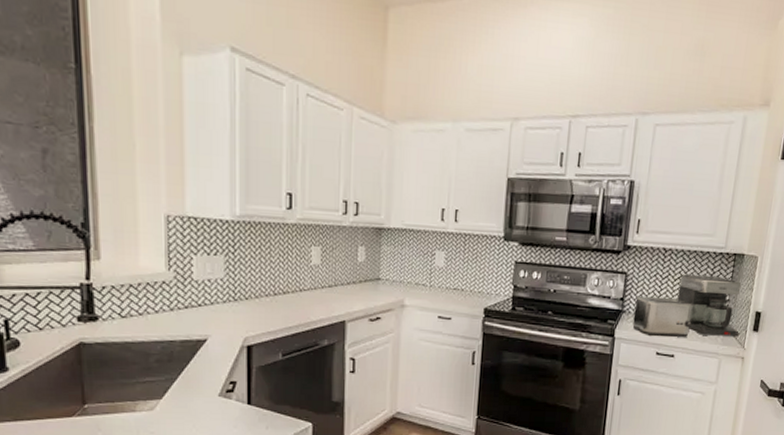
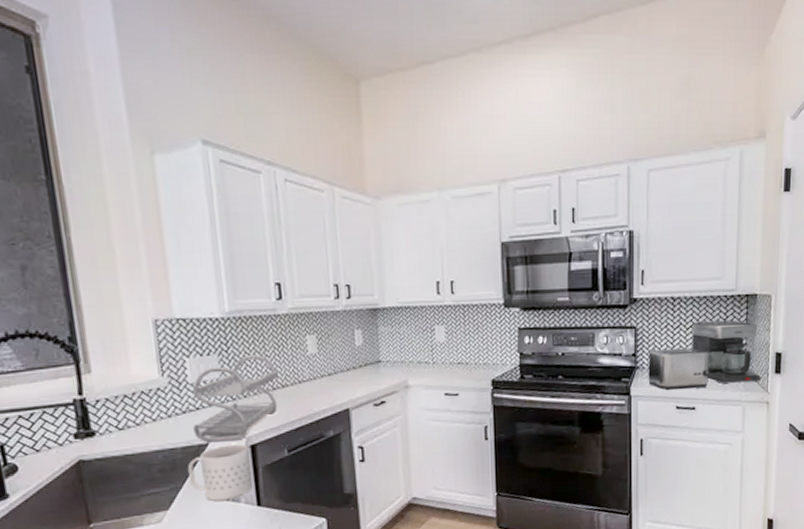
mug: none [183,342,246,395] -> present [187,444,254,501]
dish rack: none [194,259,282,339] -> present [192,355,280,442]

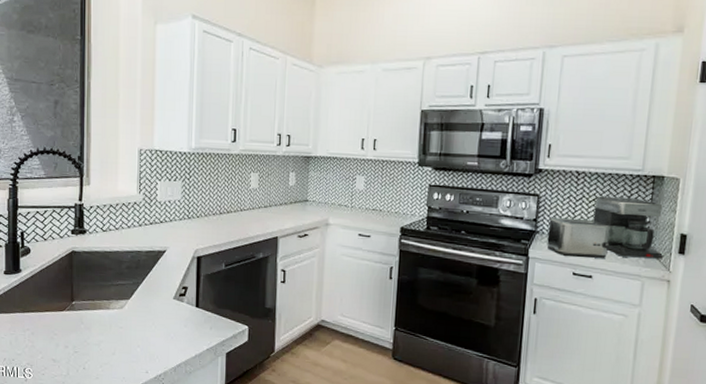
mug: present [187,444,254,501] -> none [147,253,196,299]
dish rack: present [192,355,280,442] -> none [156,184,226,251]

